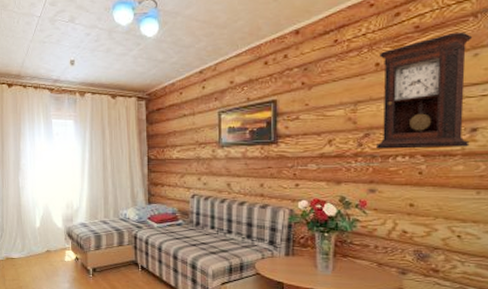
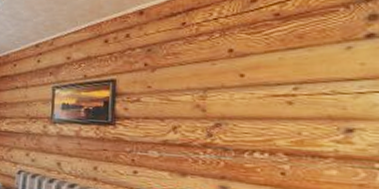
pendulum clock: present [375,31,473,149] -> none [228,22,345,149]

